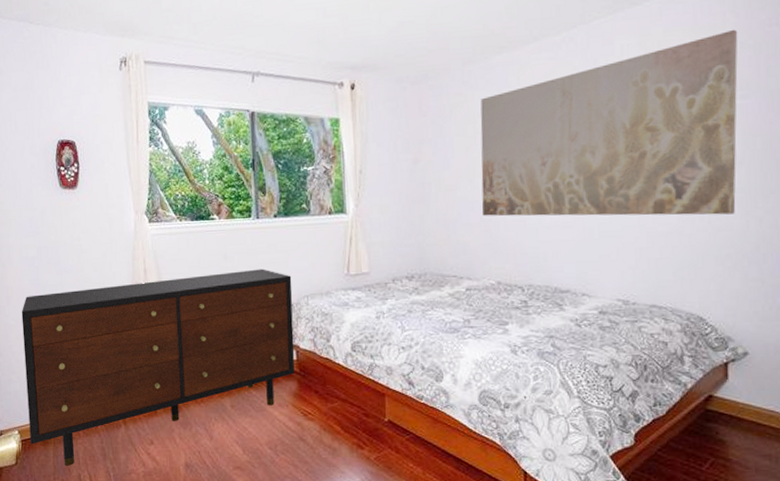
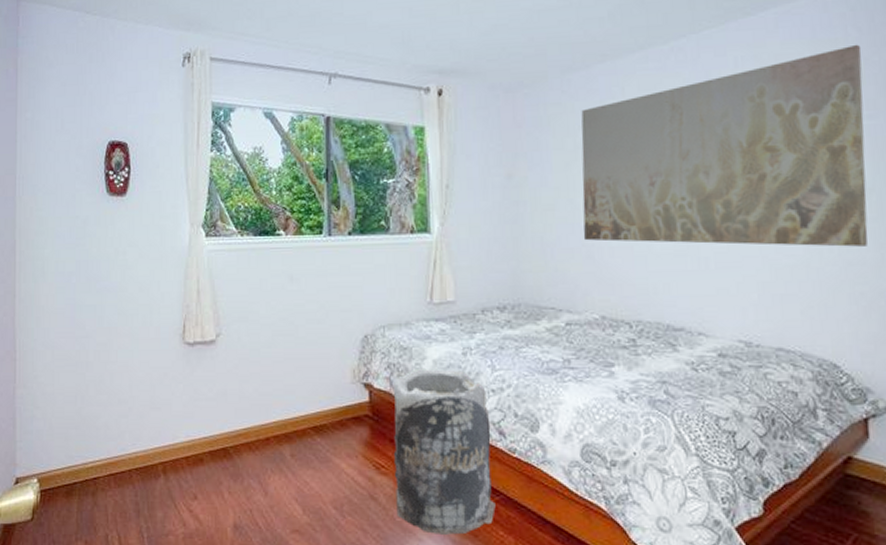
dresser: present [21,268,295,466] -> none [51,293,368,524]
bag: none [316,330,406,468] -> present [393,367,496,535]

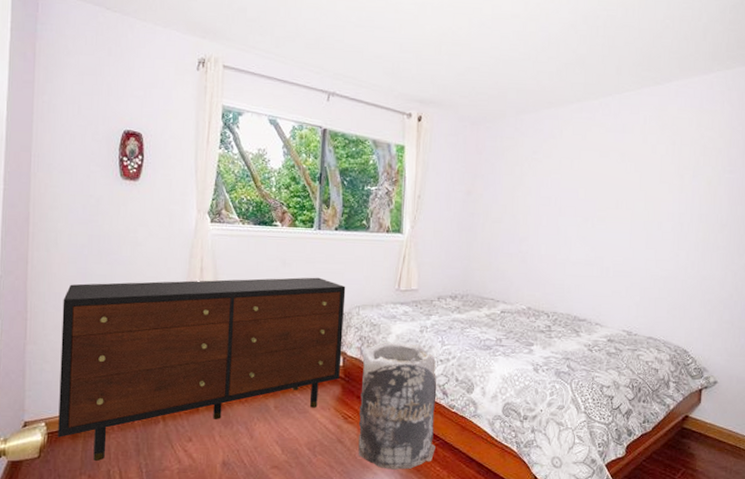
dresser: none [51,293,368,524] -> present [58,277,346,461]
wall art: present [581,44,868,247] -> none [520,116,732,267]

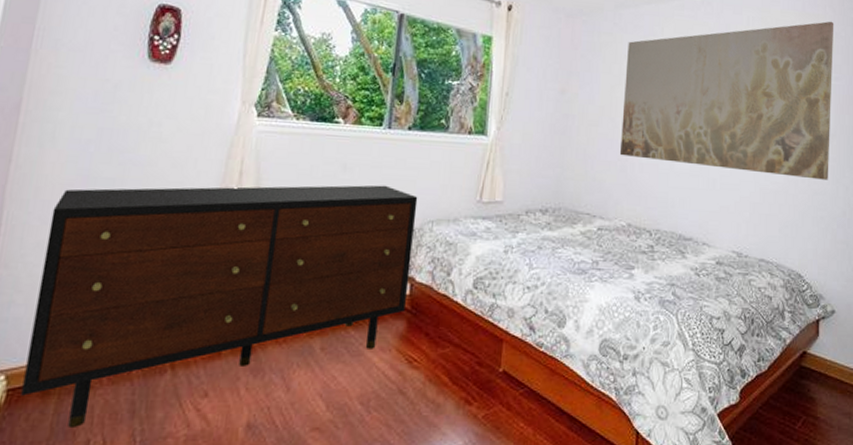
bag: present [358,341,437,470] -> none [423,263,523,428]
wall art: none [520,116,732,267] -> present [619,21,834,180]

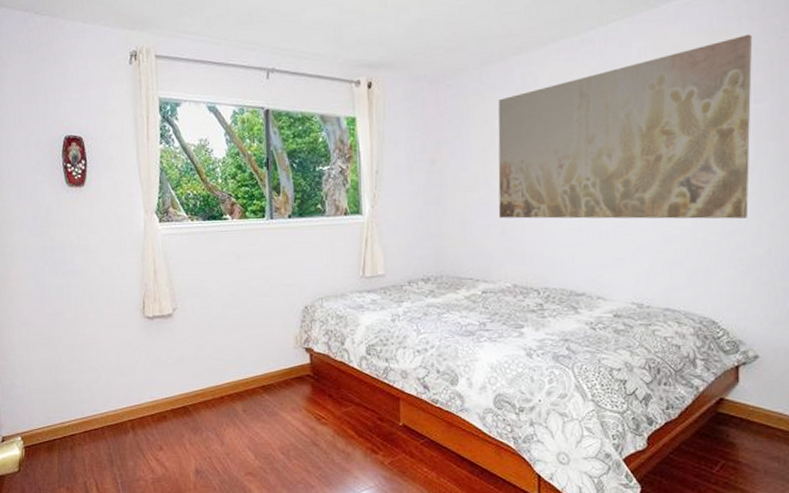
dresser: present [21,185,418,427] -> none [25,270,309,473]

